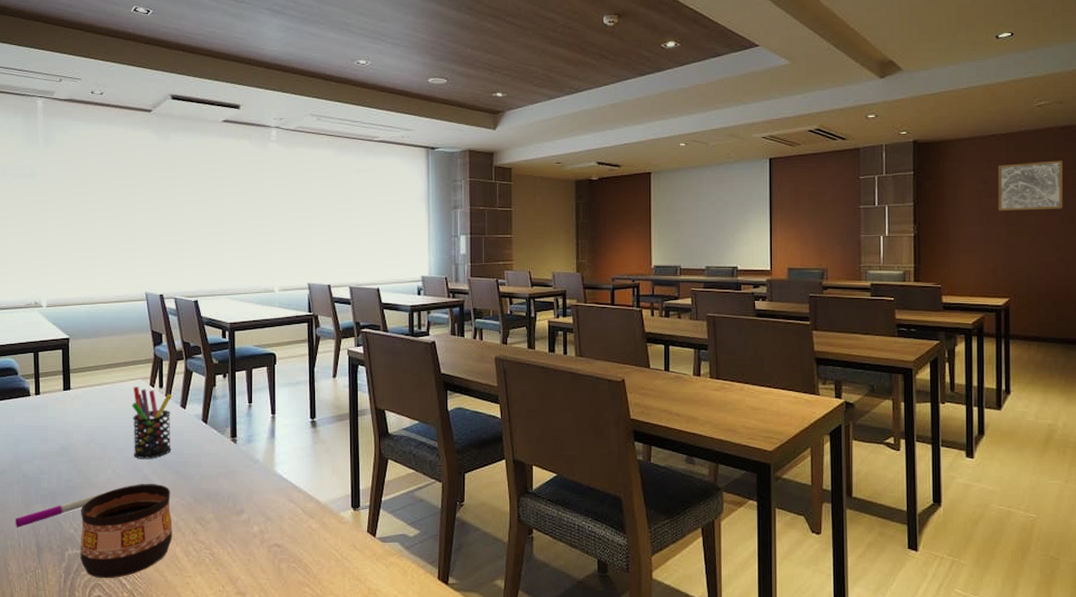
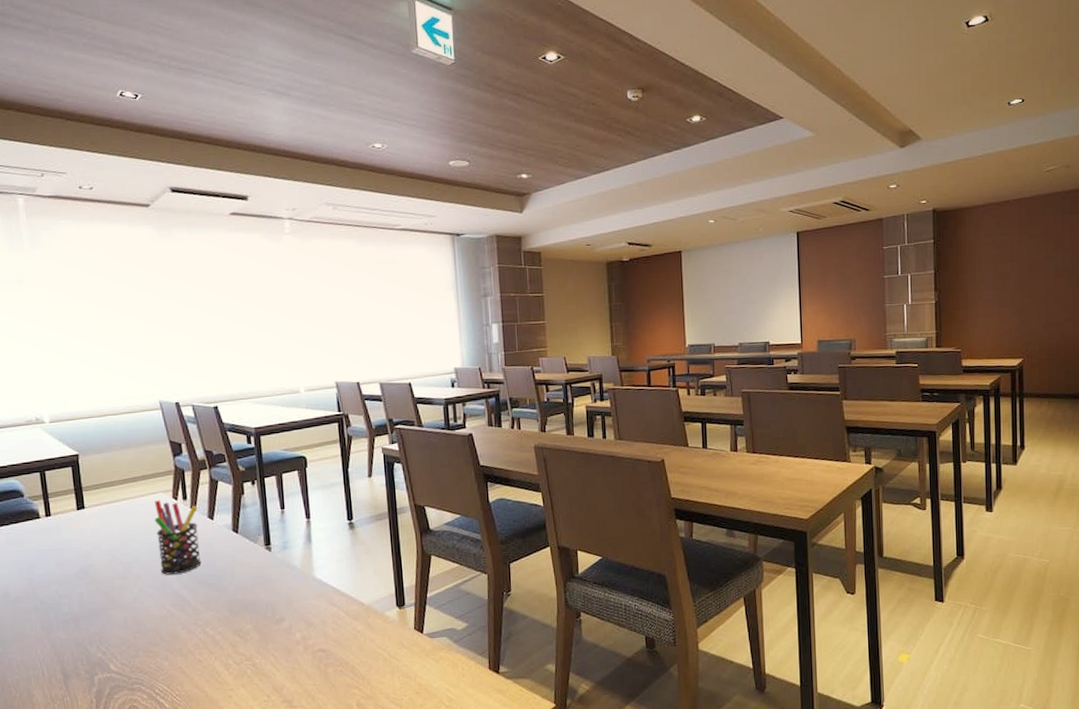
pen: present [16,486,127,528] -> none [36,604,156,656]
cup: present [80,484,173,579] -> none [108,599,210,700]
wall art: present [998,160,1063,211] -> none [1011,223,1070,275]

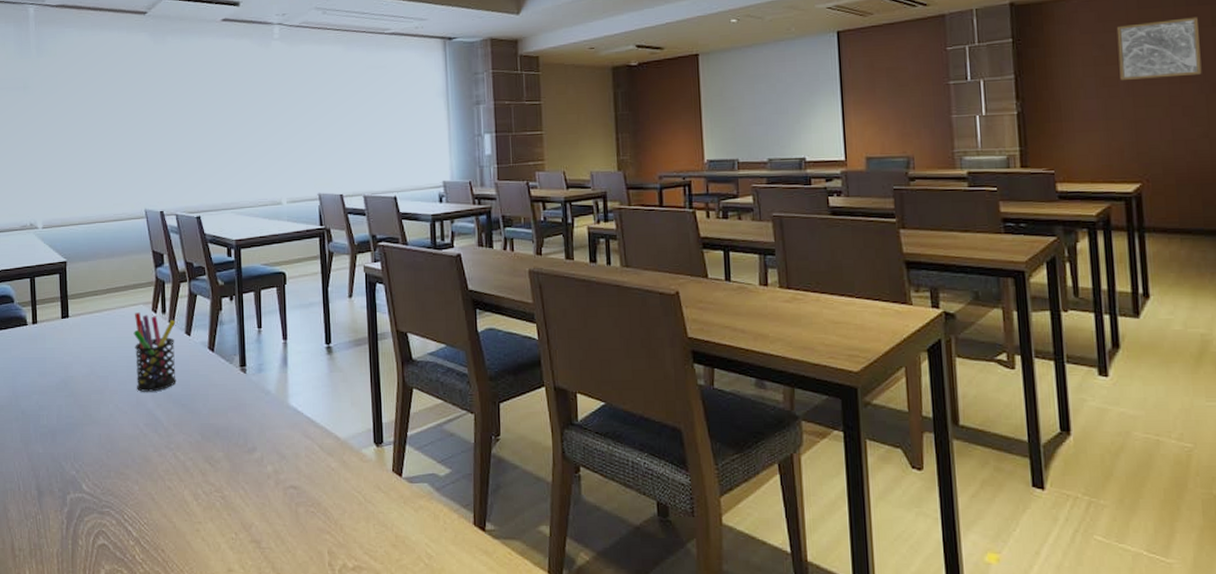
wall art: none [1011,223,1070,275] -> present [1116,17,1202,80]

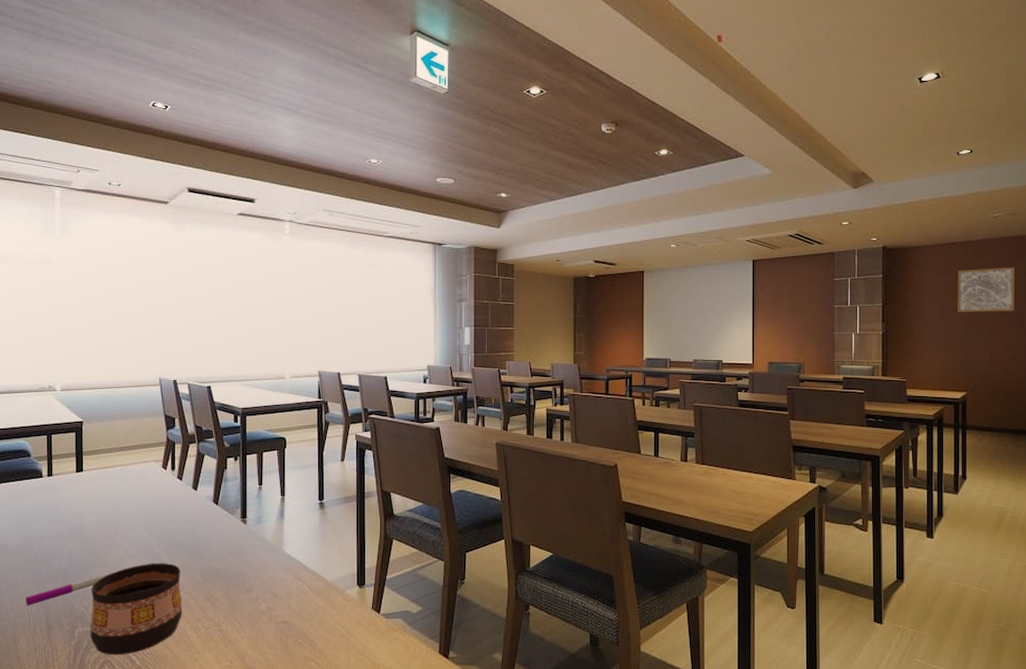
pen: none [15,422,130,469] -> present [26,565,137,606]
cup: none [82,420,180,525] -> present [90,563,183,655]
pen holder: present [133,312,176,392] -> none [144,469,184,539]

